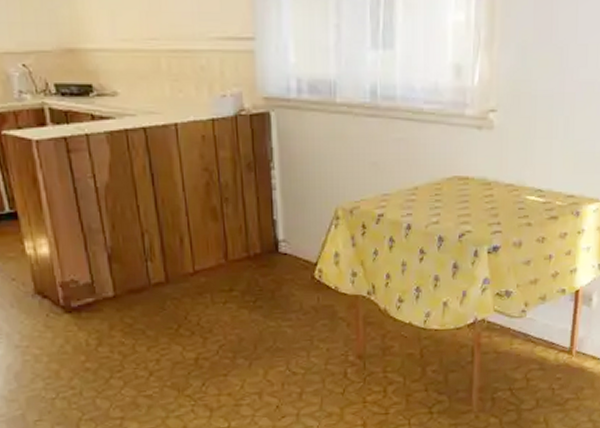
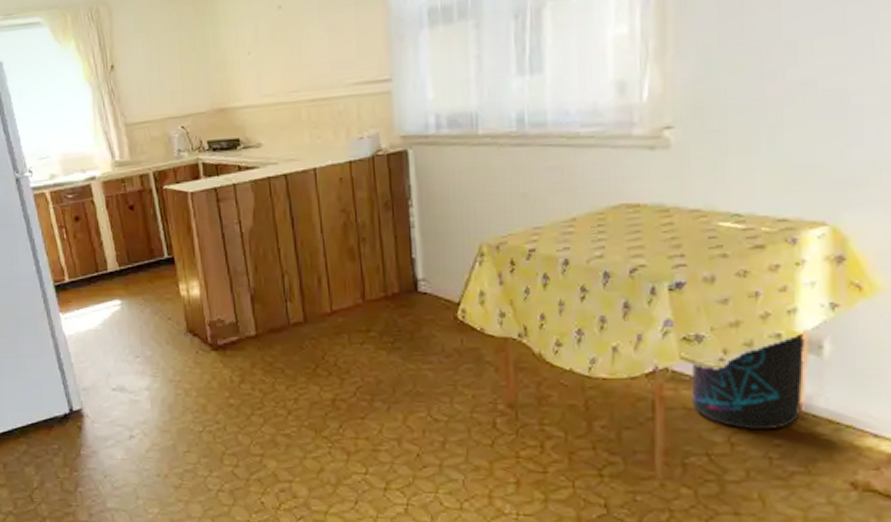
supplement container: none [501,291,581,367] -> present [691,336,805,429]

